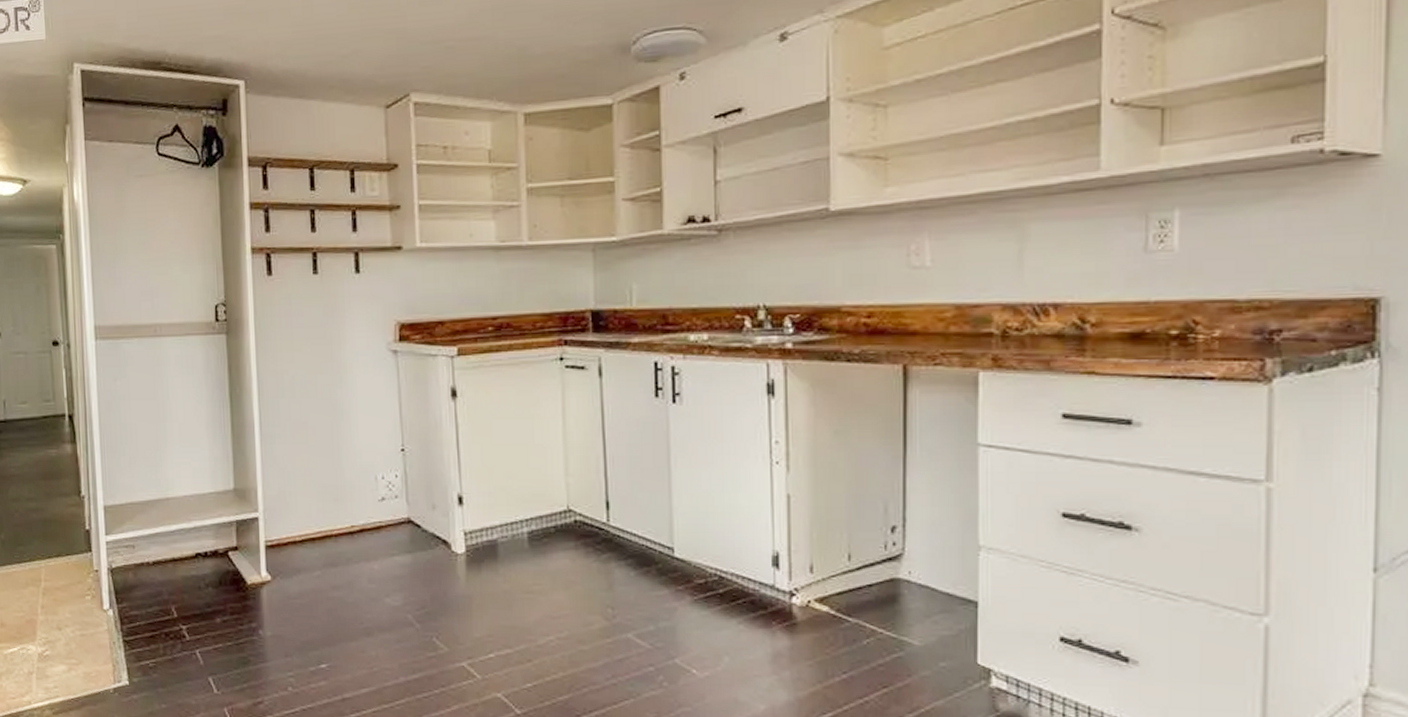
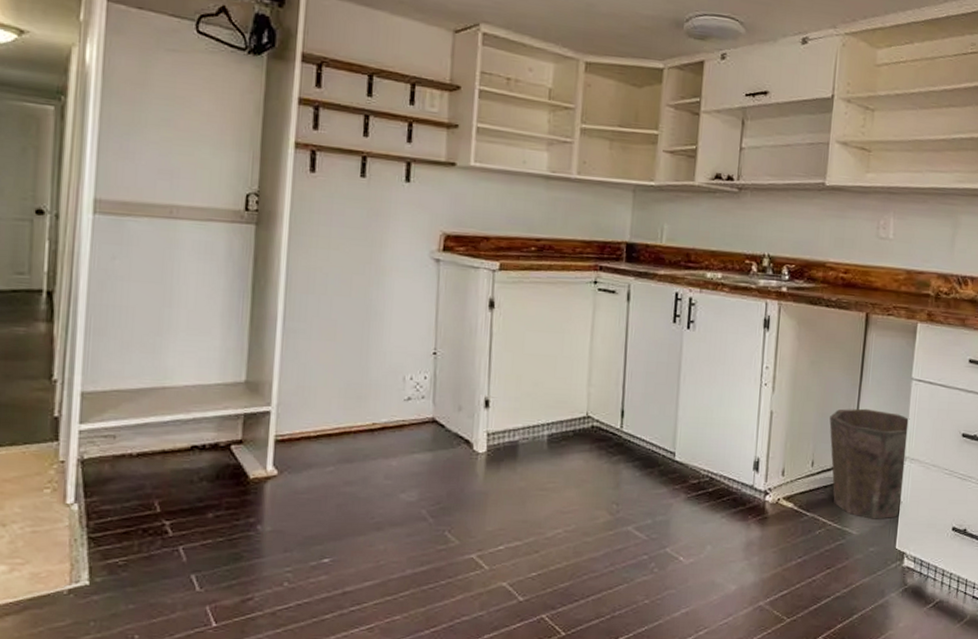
waste bin: none [867,486,981,626] -> present [829,408,910,519]

